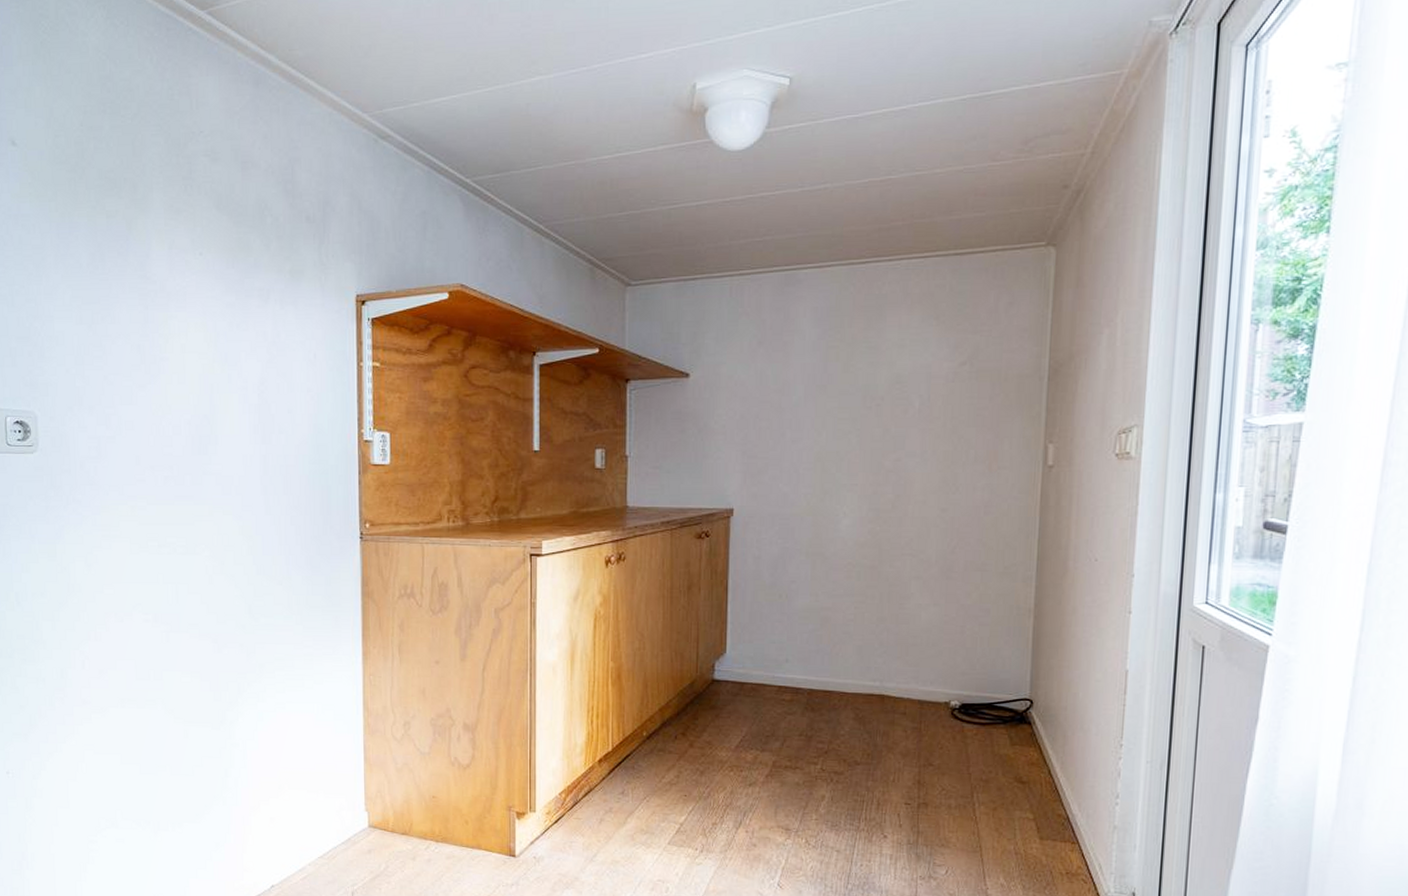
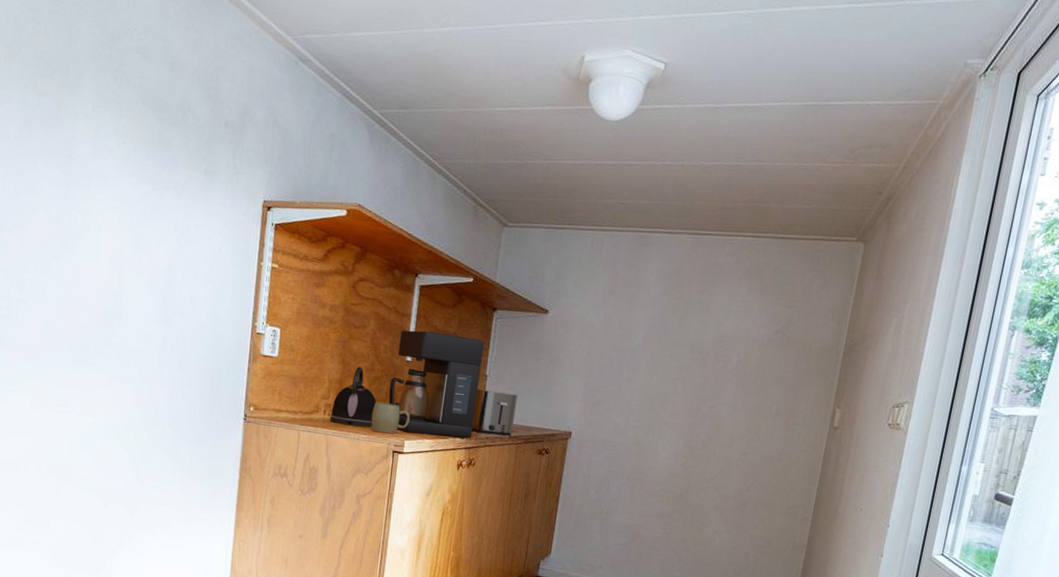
kettle: none [455,464,506,531] -> present [329,366,377,428]
mug: none [502,500,545,537] -> present [370,401,410,435]
coffee maker: none [517,414,621,532] -> present [388,330,485,439]
toaster: none [616,472,666,523] -> present [471,389,518,436]

